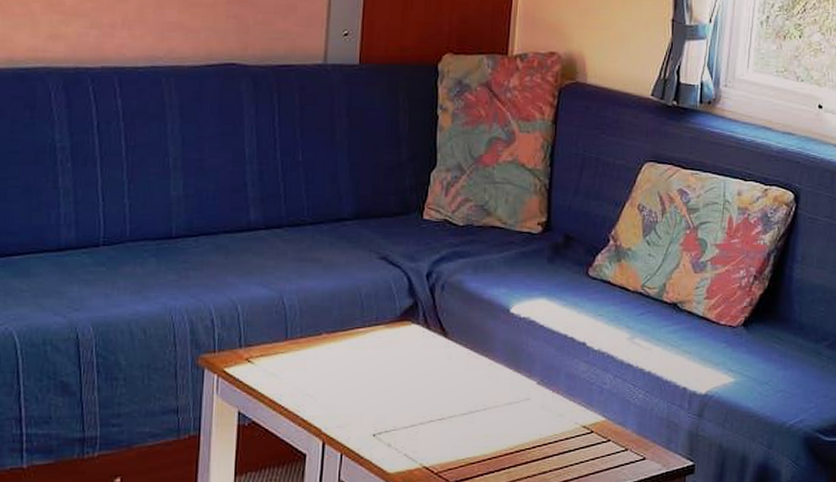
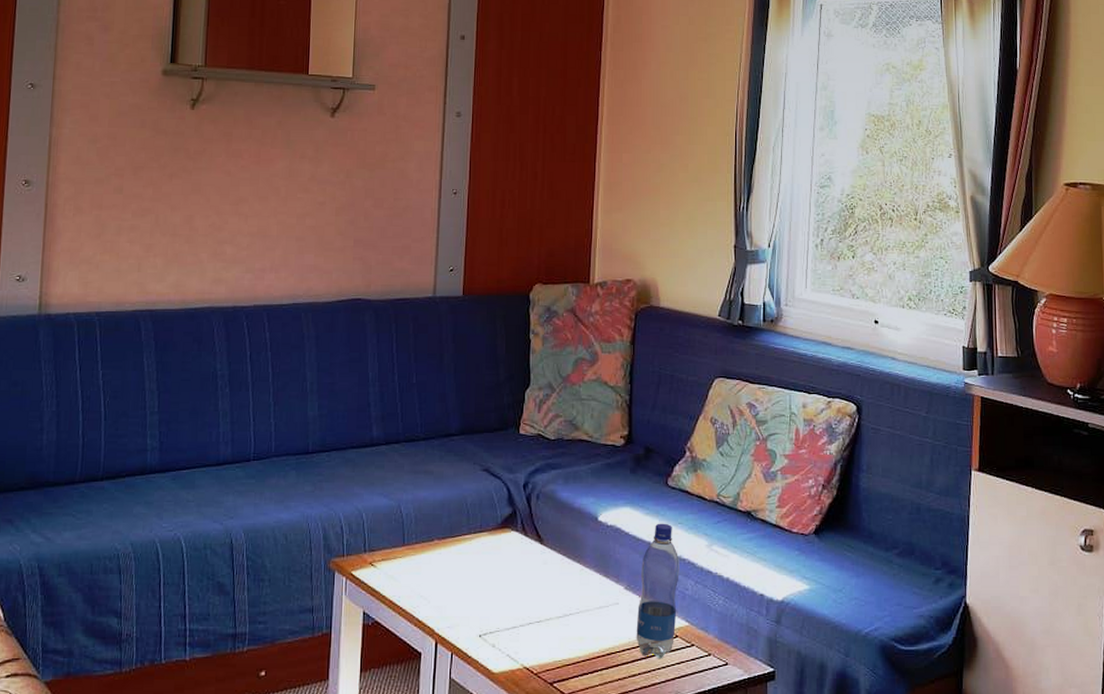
bottle: none [548,315,598,455] -> present [636,523,679,659]

